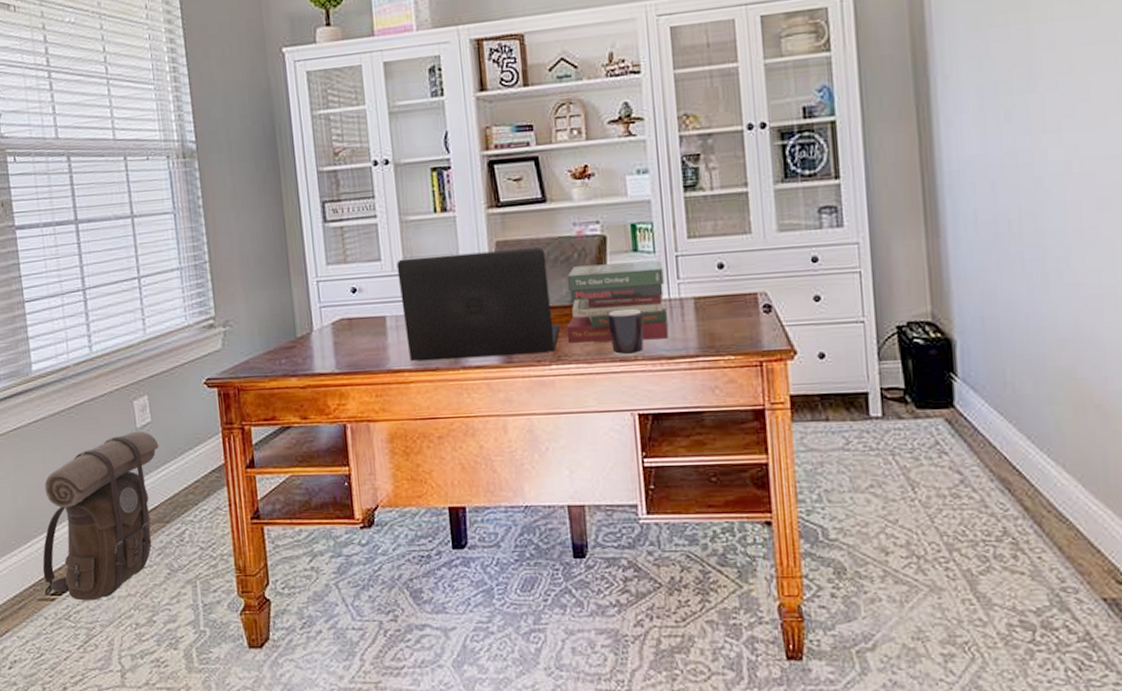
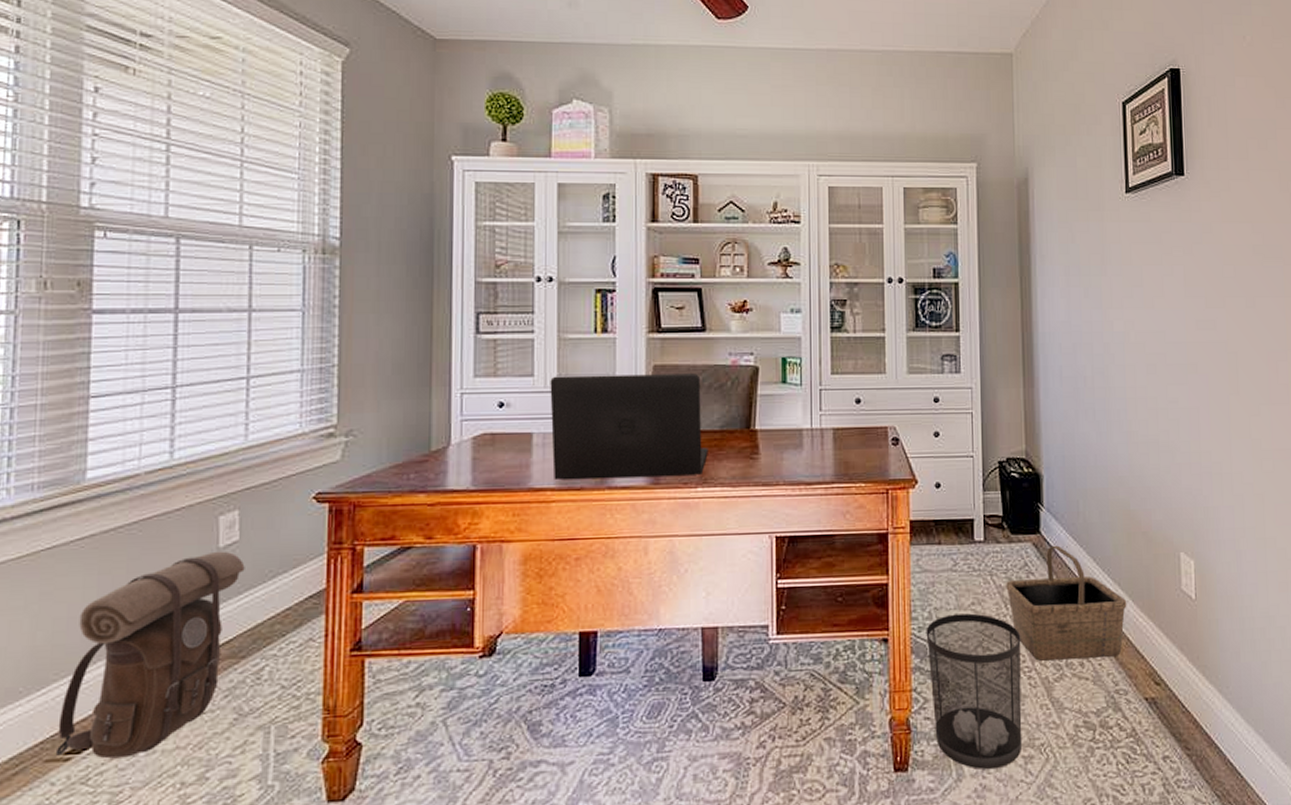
books: present [566,260,669,343] -> none [714,392,808,467]
mug: present [607,308,644,357] -> none [754,435,788,482]
waste bin: none [815,496,941,664] -> present [926,613,1023,769]
basket: none [912,421,1075,551] -> present [1006,545,1127,661]

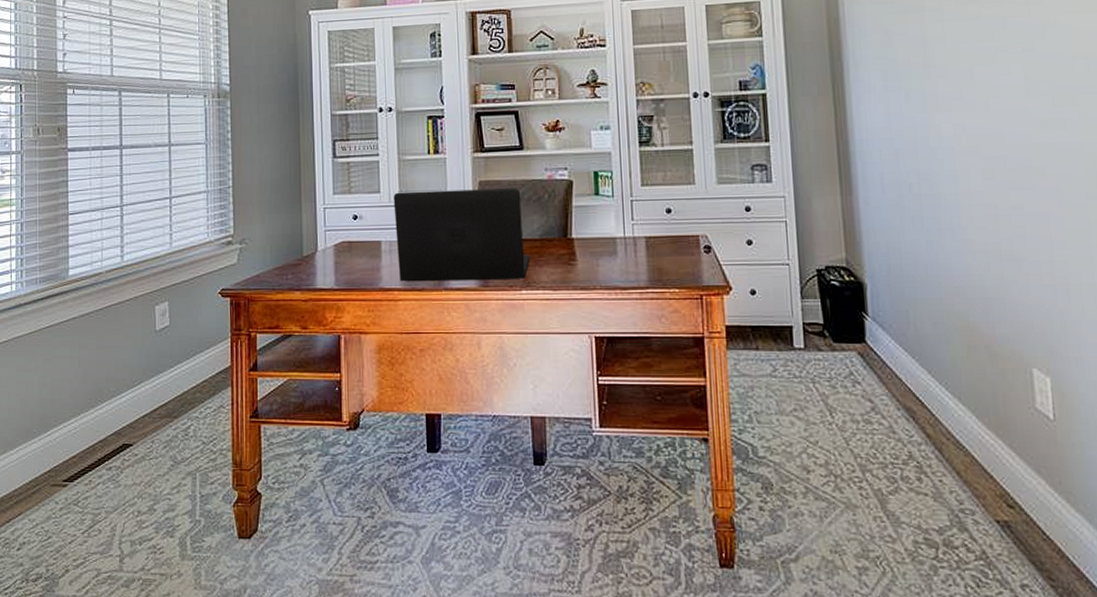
backpack: present [55,551,245,759] -> none [57,333,174,488]
waste bin: present [926,613,1023,769] -> none [746,419,855,576]
basket: present [1006,545,1127,661] -> none [830,355,970,474]

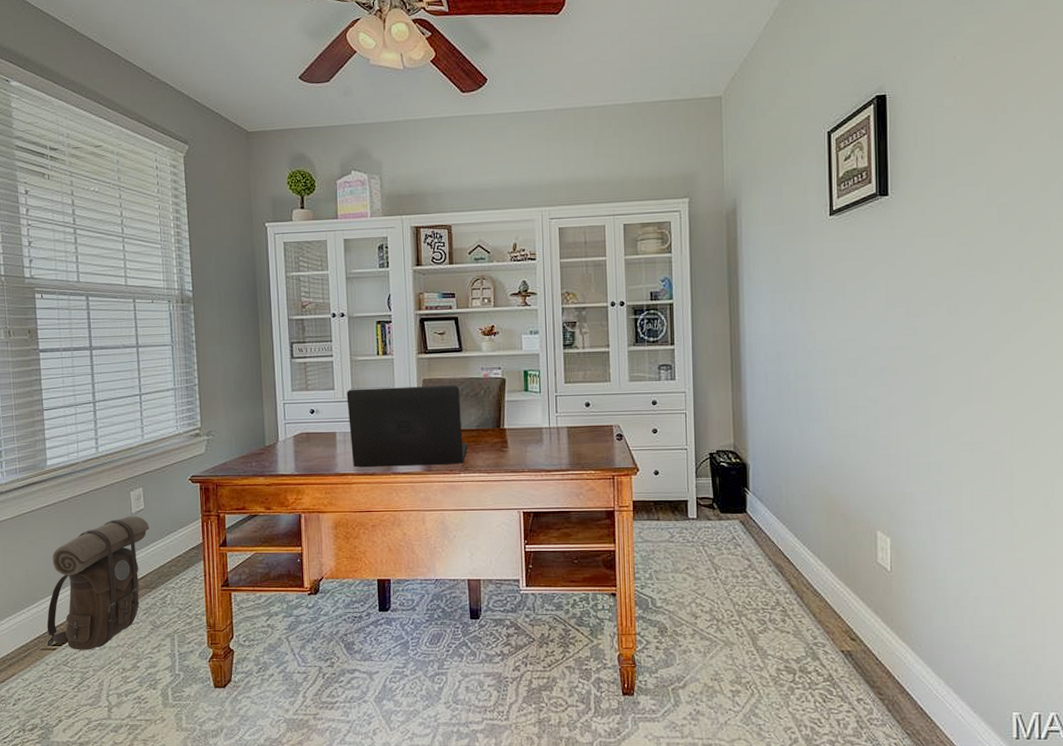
backpack: none [57,333,174,488] -> present [46,515,150,650]

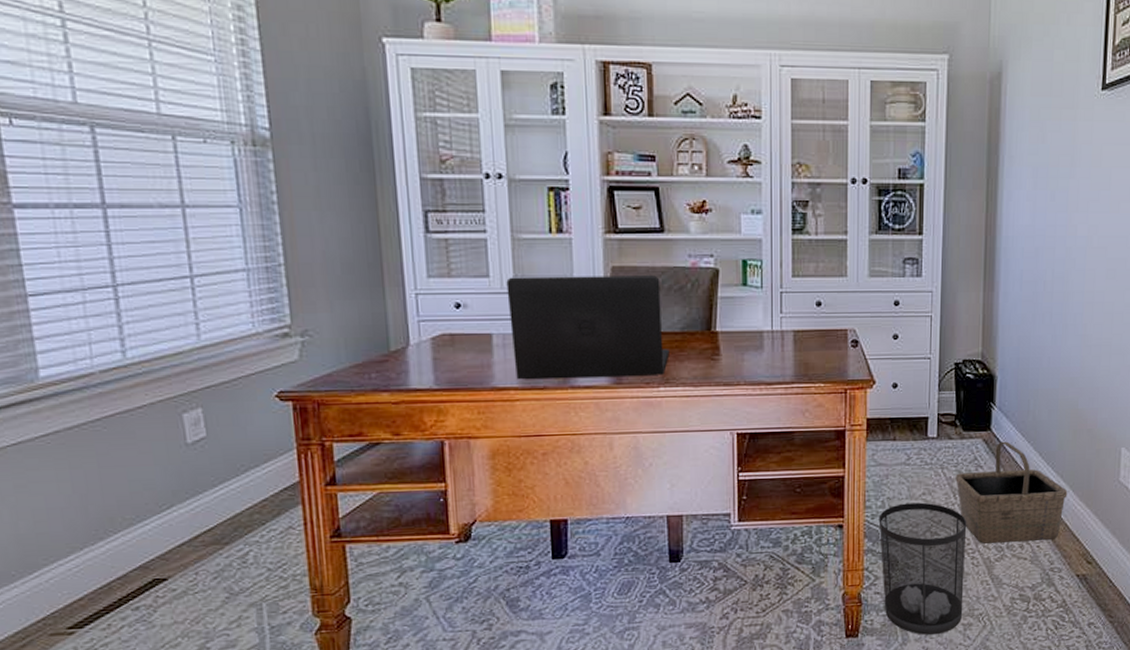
backpack: present [46,515,150,650] -> none [56,446,217,633]
waste bin: none [647,576,731,698] -> present [878,502,967,635]
basket: none [716,523,826,616] -> present [955,441,1068,544]

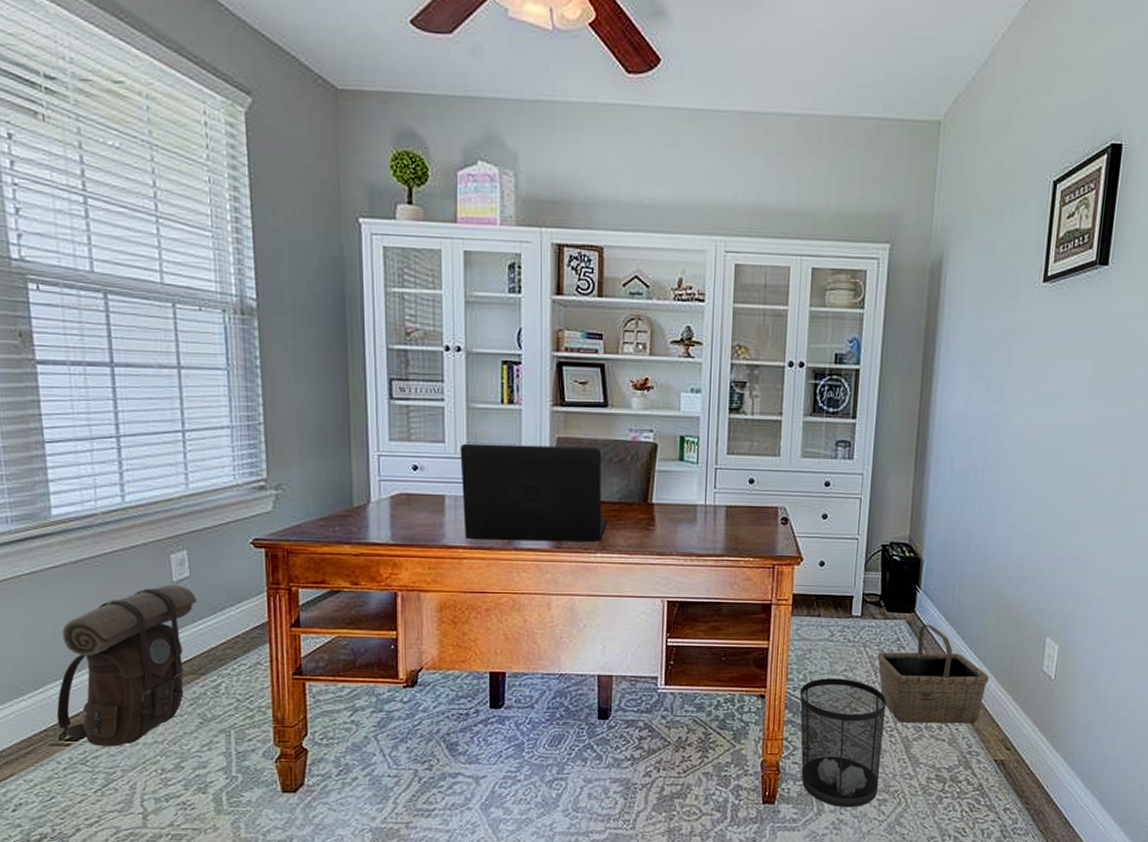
backpack: none [56,446,217,633] -> present [56,584,197,747]

